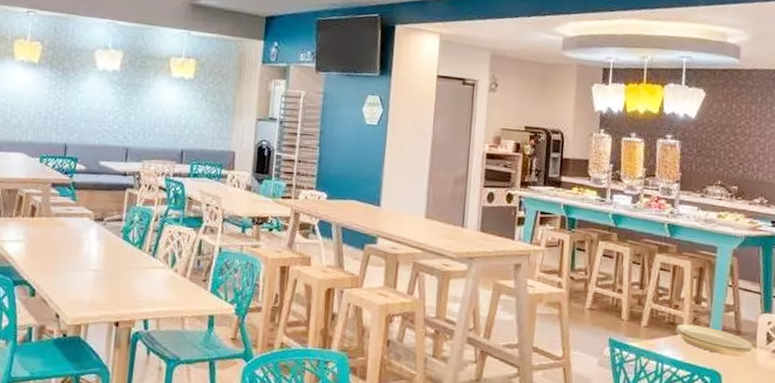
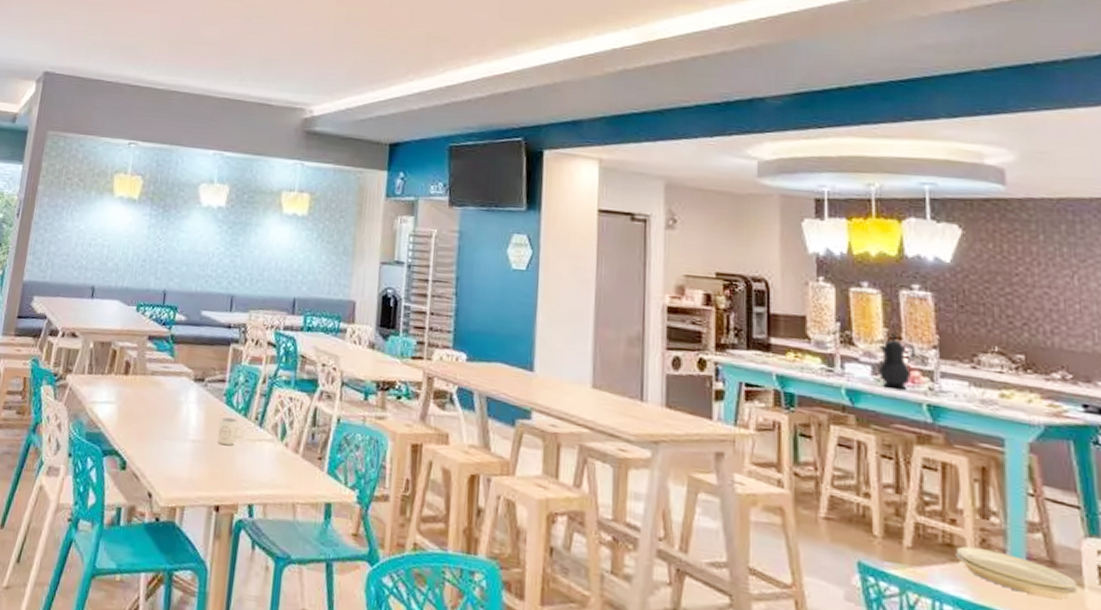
mug: none [116,250,140,273] -> present [217,417,245,446]
coffeepot: none [636,171,663,215] -> present [879,332,914,391]

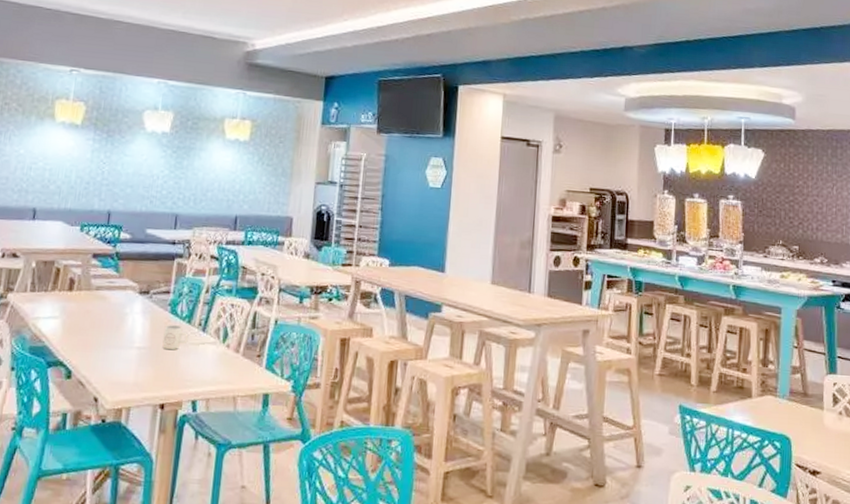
coffeepot: present [879,332,914,391] -> none [702,232,727,276]
plate: present [955,546,1077,599] -> none [744,388,819,420]

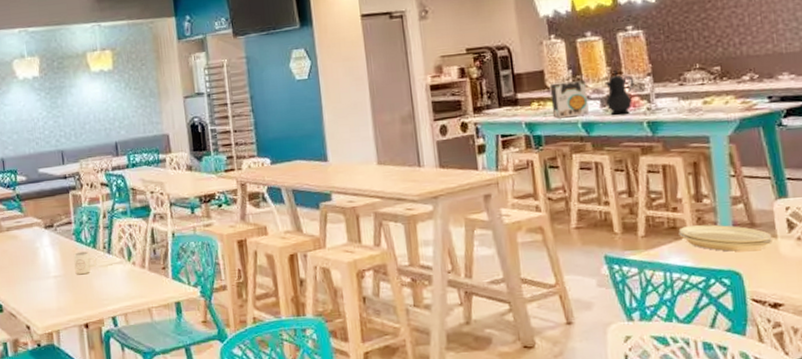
cereal box: none [655,235,688,271] -> present [549,80,589,119]
coffeepot: none [702,232,727,276] -> present [604,69,633,116]
plate: none [744,388,819,420] -> present [678,224,773,252]

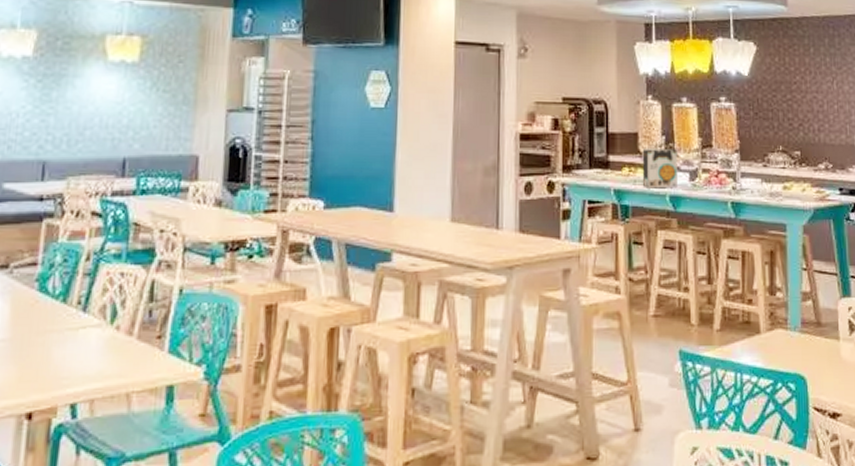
mug: present [73,251,97,275] -> none [28,307,64,340]
coffeepot: present [604,69,633,116] -> none [695,141,722,192]
plate: present [678,224,773,252] -> none [752,321,835,354]

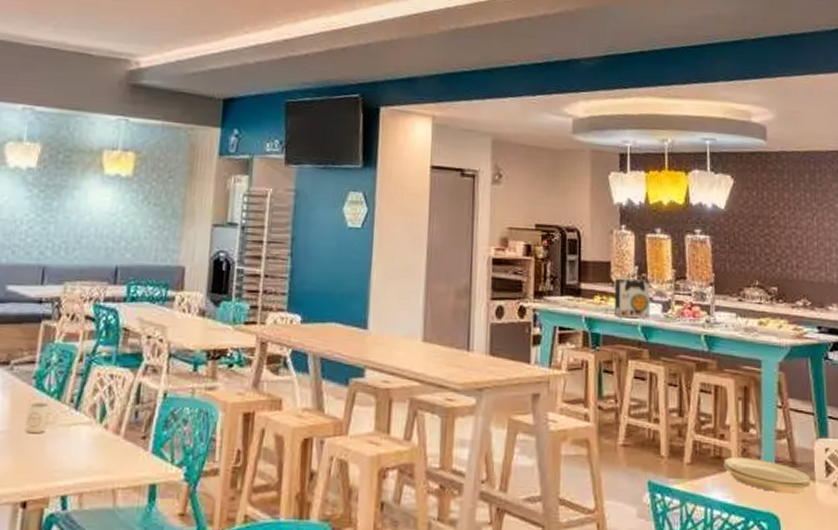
mug: none [28,307,64,340] -> present [25,402,58,434]
plate: none [752,321,835,354] -> present [723,457,811,494]

